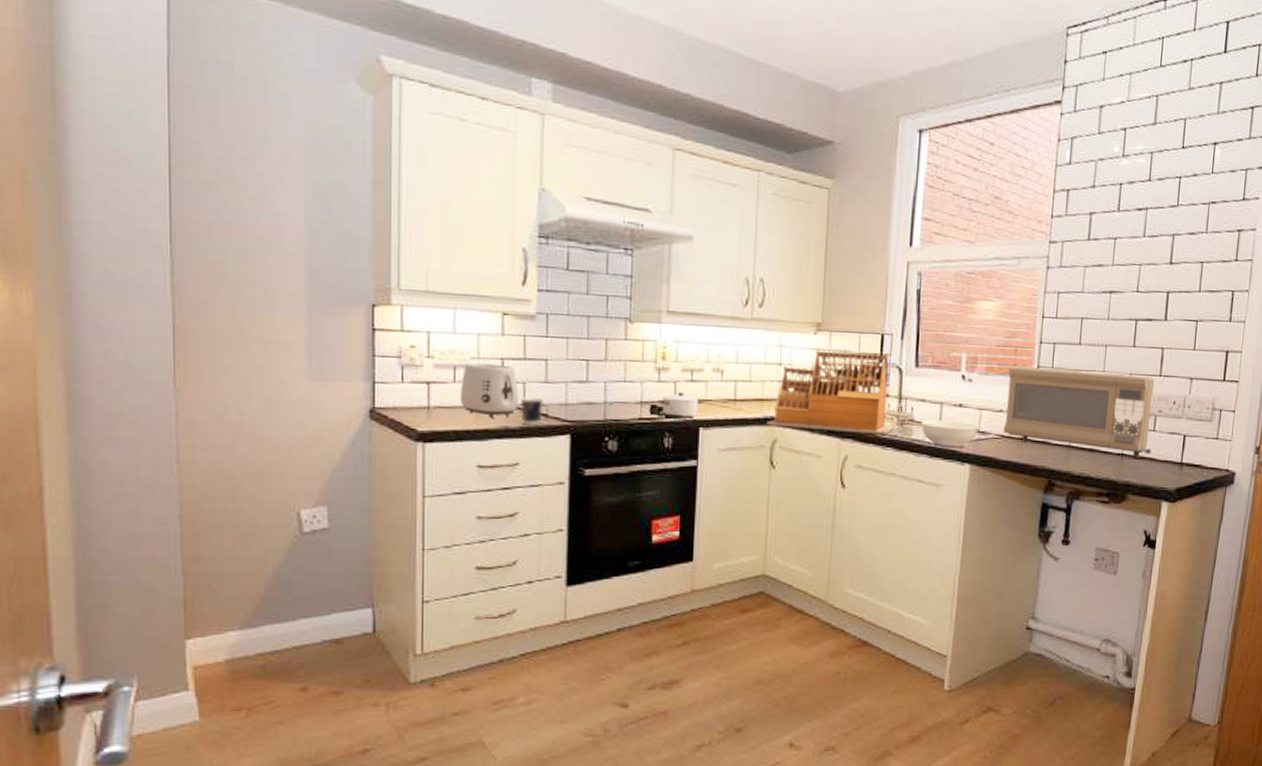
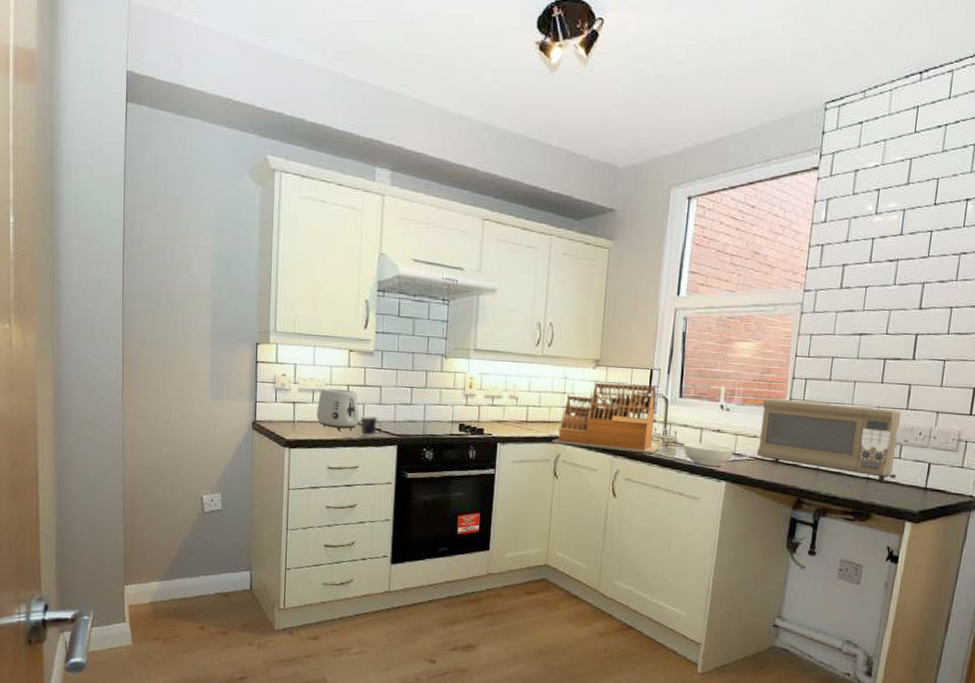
cooking pot: present [657,392,703,418] -> none [465,414,501,435]

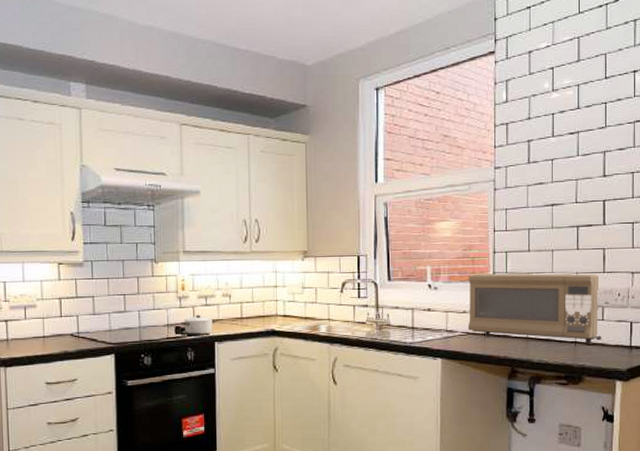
toaster: present [316,388,360,431] -> none [30,303,74,345]
mug: present [360,416,382,437] -> none [75,327,97,349]
cooking pot: none [465,414,501,435] -> present [180,315,216,335]
architectural model: present [552,382,659,454] -> none [268,271,374,339]
bowl: present [683,442,734,467] -> none [396,322,446,345]

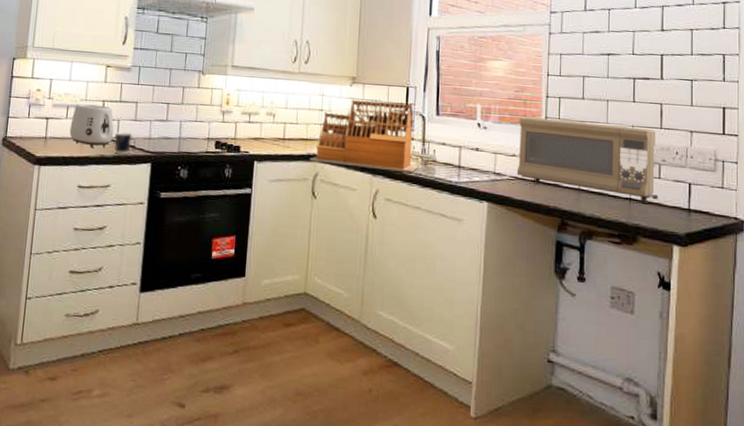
toaster: none [30,303,74,345] -> present [69,104,114,147]
mug: none [75,327,97,349] -> present [114,132,136,155]
cooking pot: present [180,315,216,335] -> none [221,131,257,153]
architectural model: none [268,271,374,339] -> present [310,99,419,173]

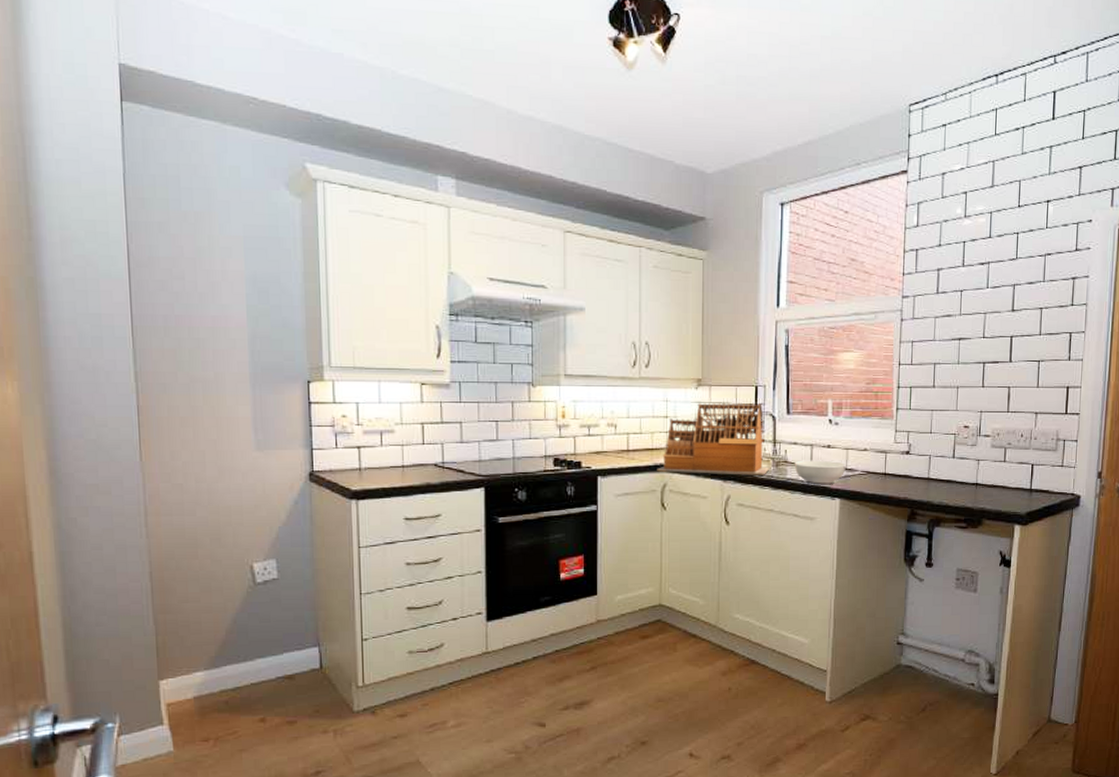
toaster: present [69,104,114,147] -> none [387,428,439,475]
mug: present [114,132,136,155] -> none [440,457,465,481]
bowl: none [442,161,494,187] -> present [794,460,846,484]
microwave: present [516,117,660,203] -> none [868,409,1004,487]

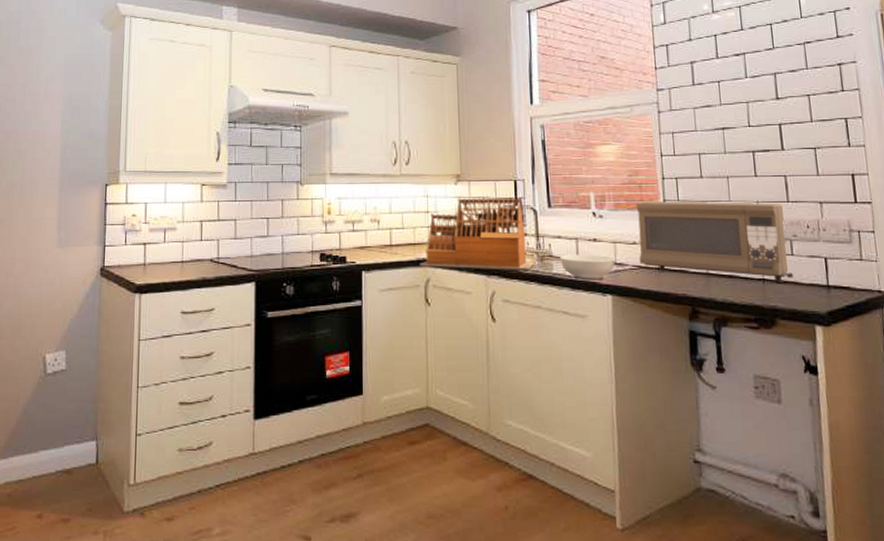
microwave: none [868,409,1004,487] -> present [636,201,795,283]

